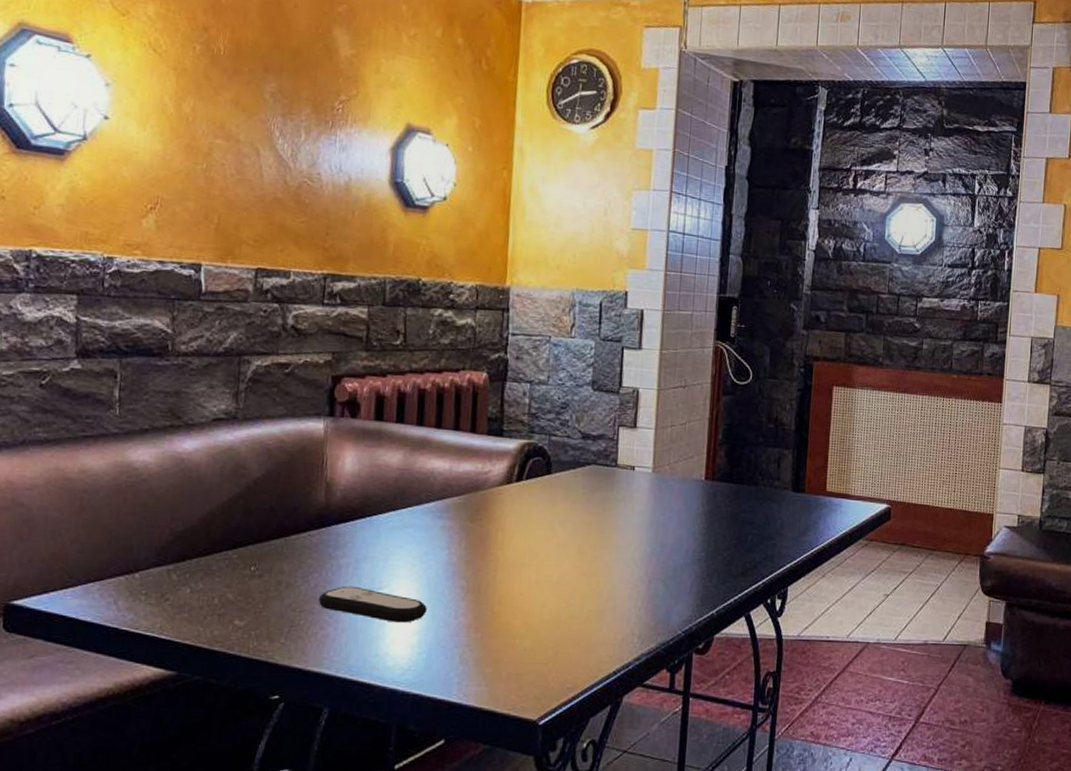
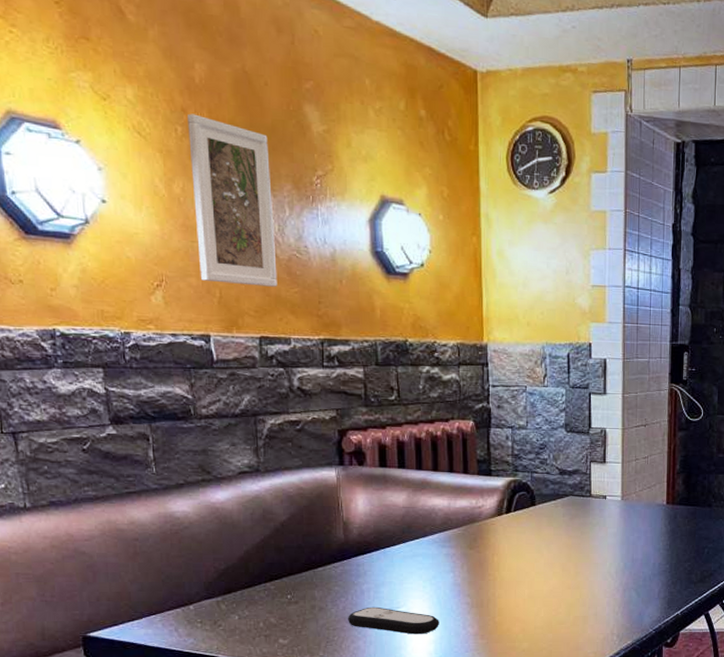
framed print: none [199,32,291,215] -> present [188,113,278,287]

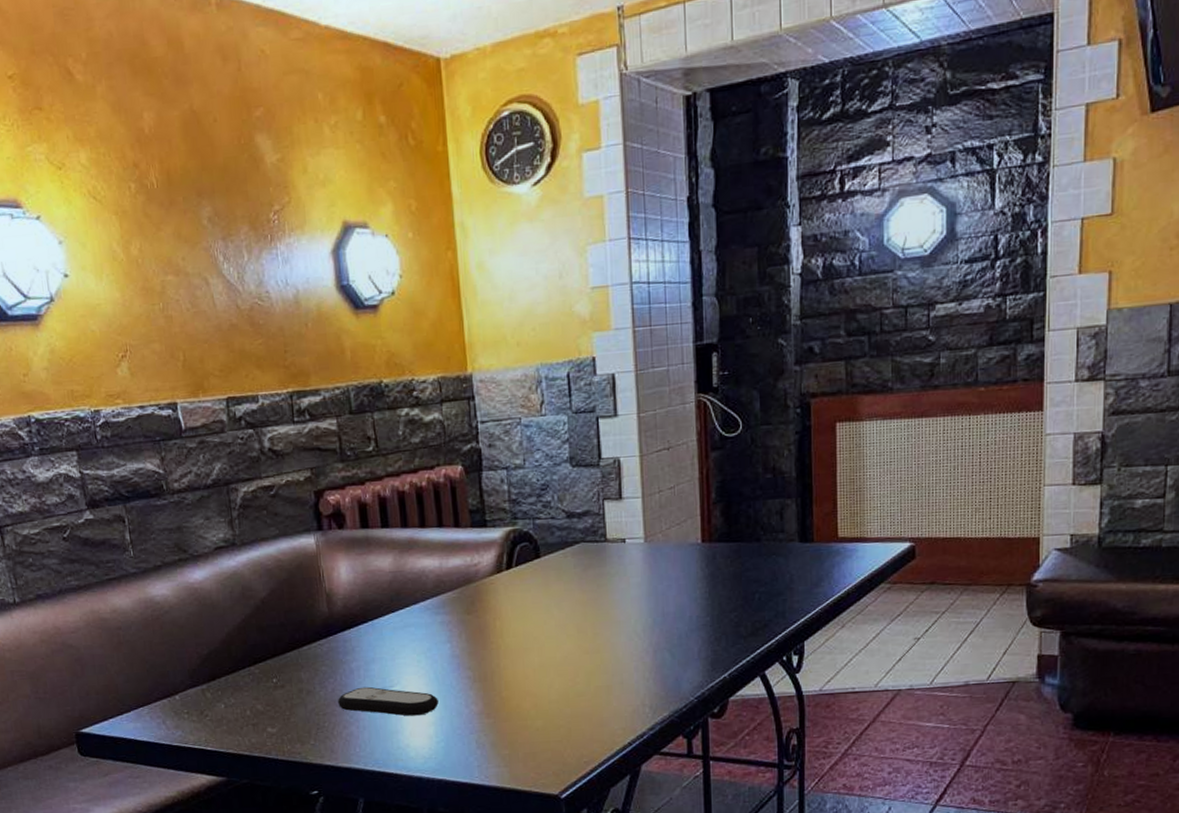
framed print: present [188,113,278,287] -> none [140,167,241,345]

